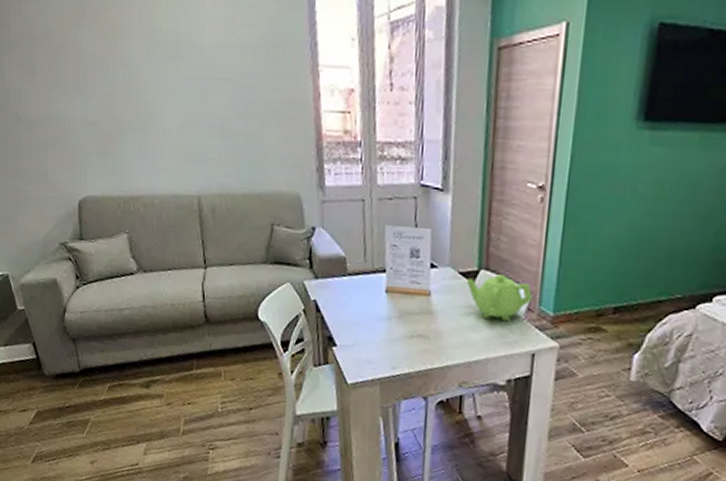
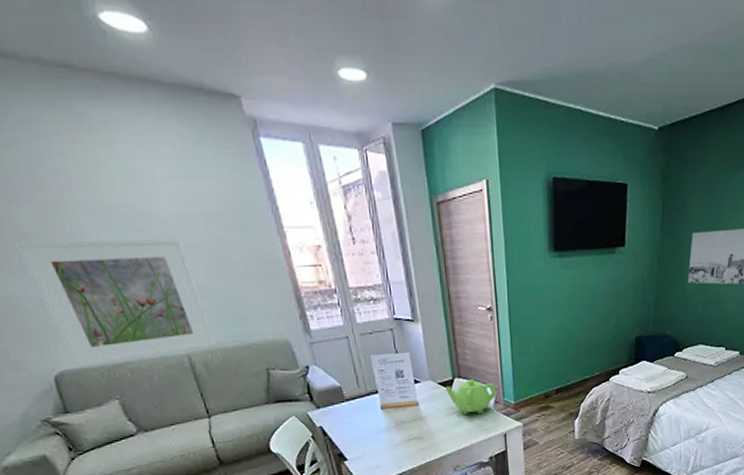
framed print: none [73,63,228,195] -> present [14,239,217,366]

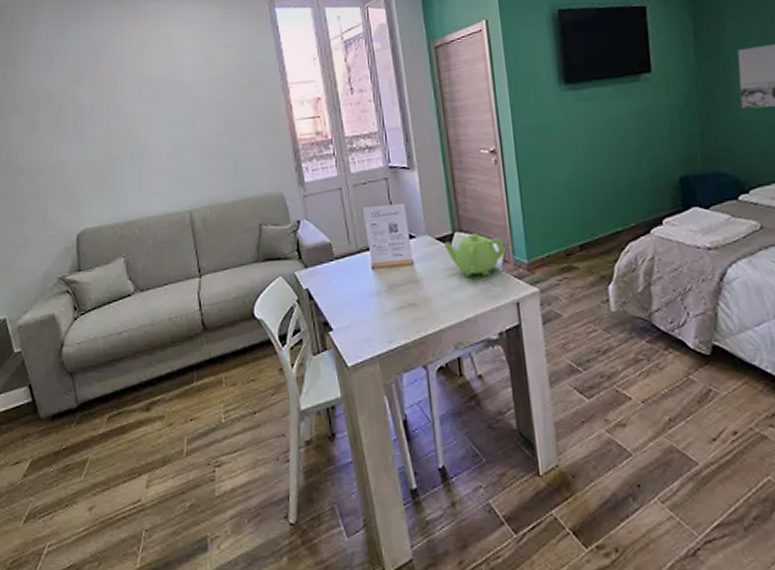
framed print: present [14,239,217,366] -> none [72,102,217,224]

